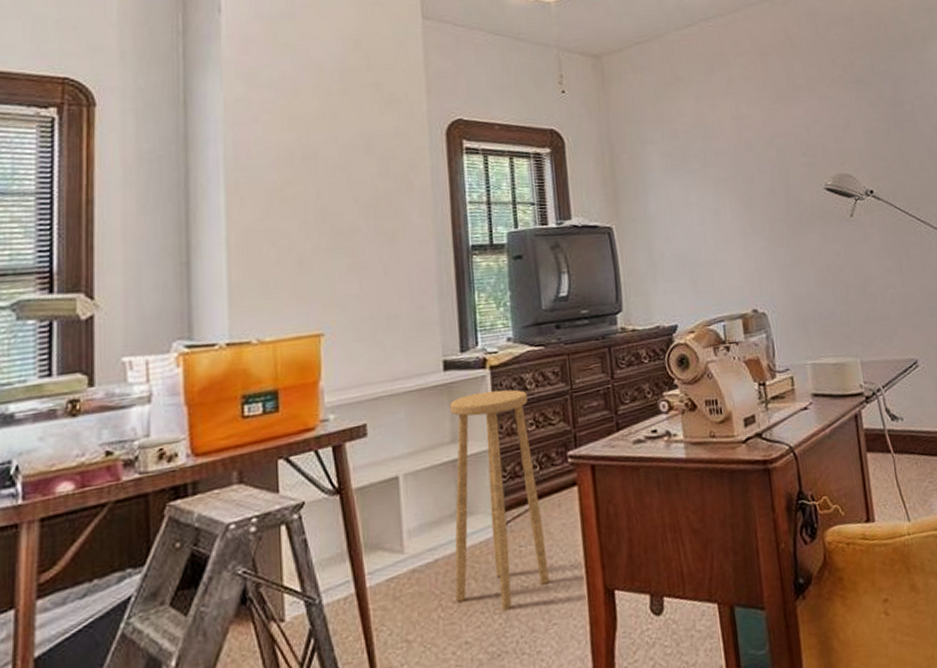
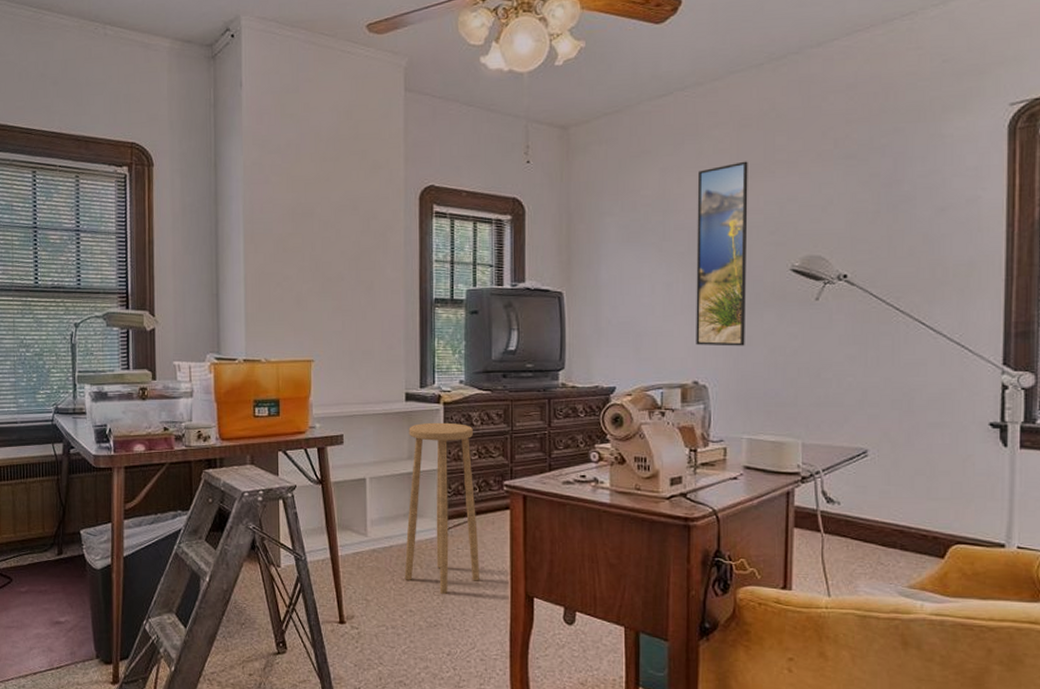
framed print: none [730,87,796,272] -> present [696,161,748,346]

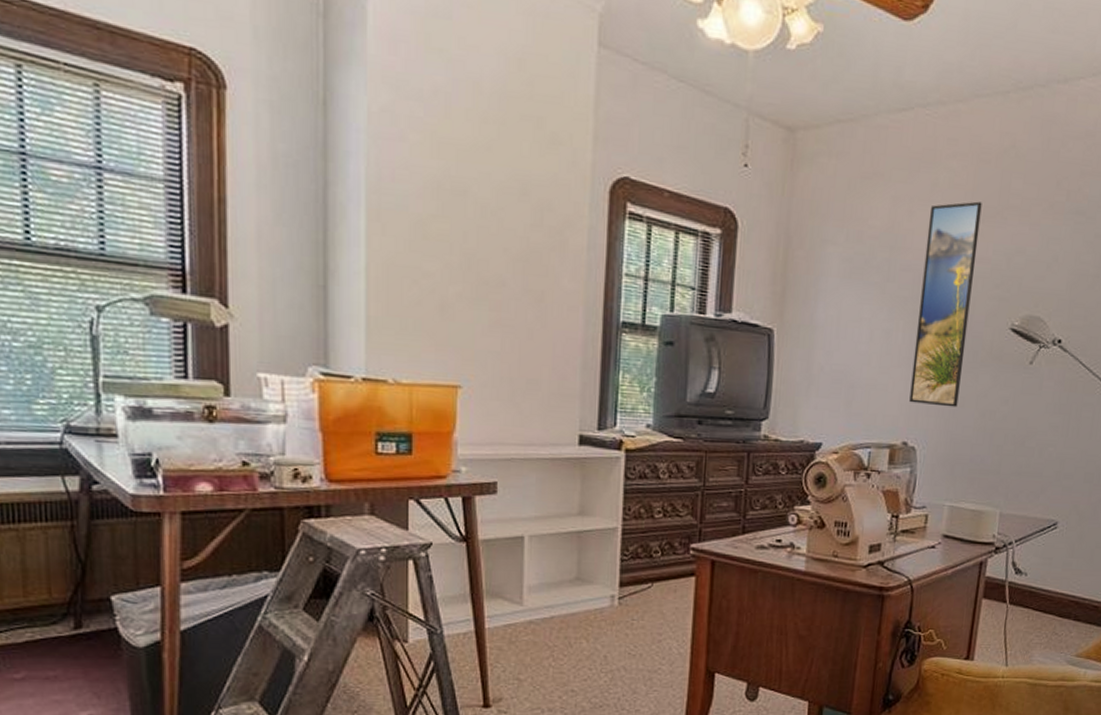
stool: present [404,422,479,595] -> none [567,472,659,672]

